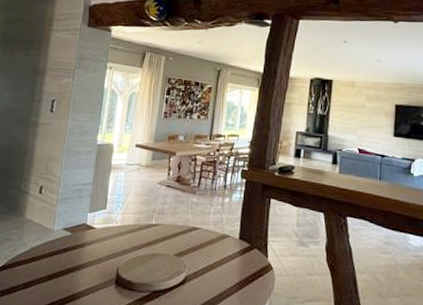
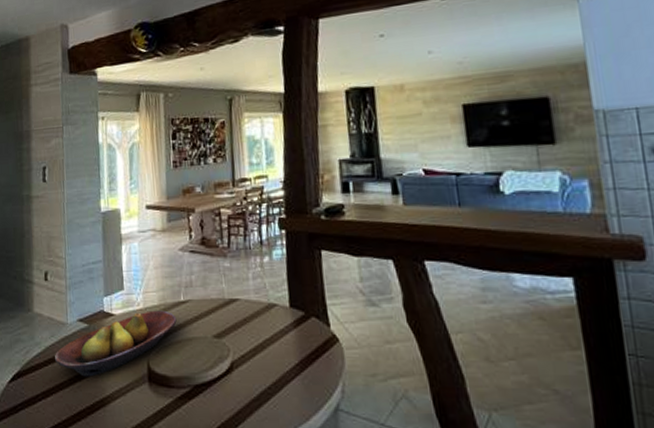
fruit bowl: none [38,228,147,276] -> present [55,310,177,377]

